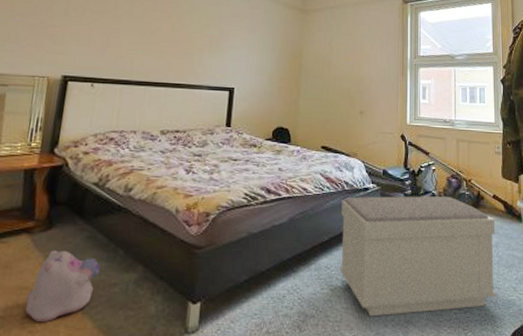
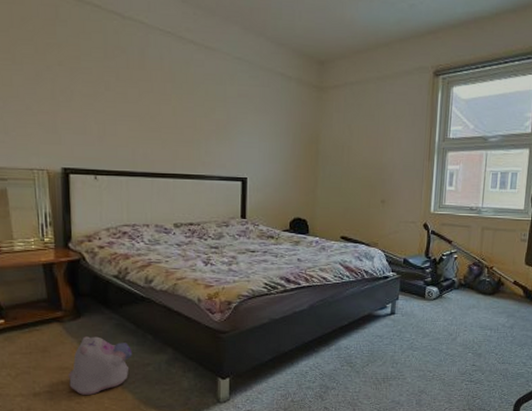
bench: present [339,196,497,317] -> none [358,282,513,388]

